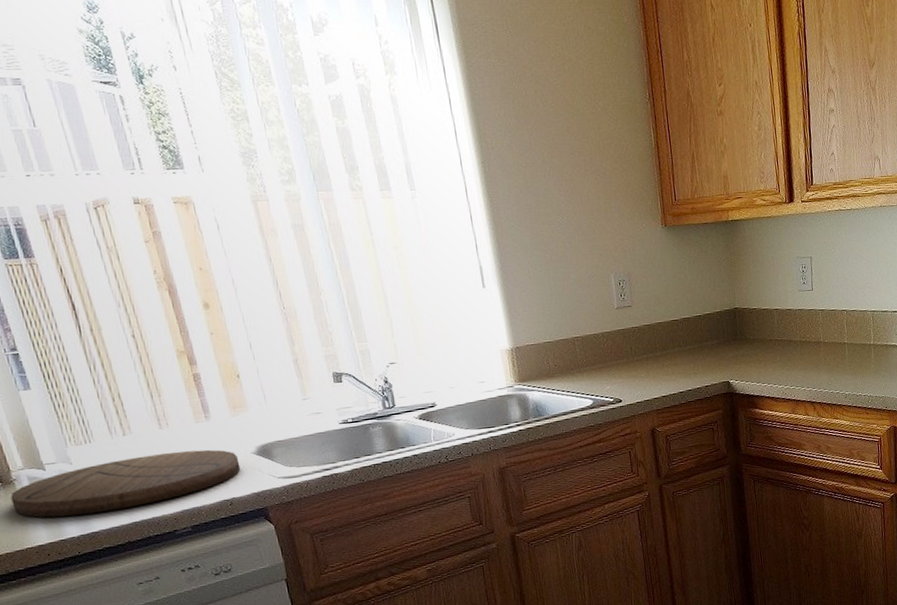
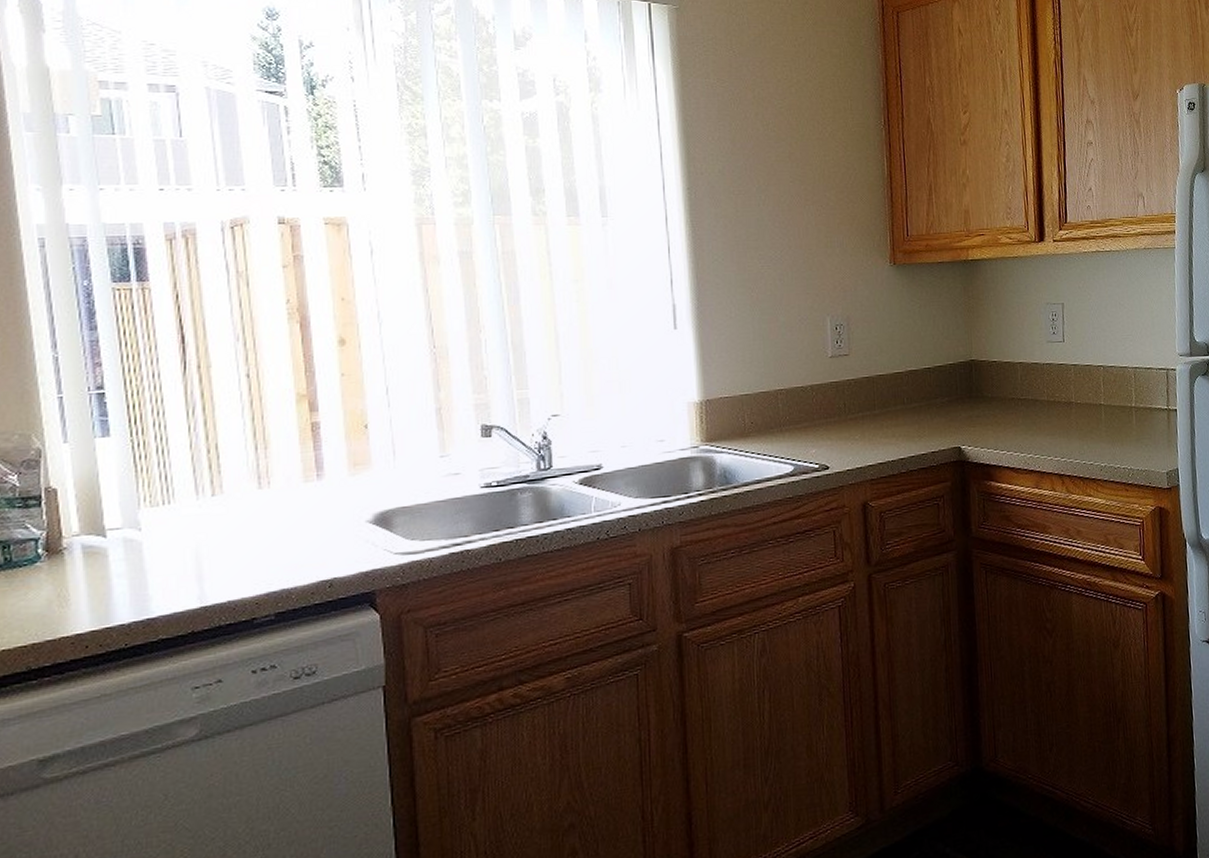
cutting board: present [10,449,241,518] -> none [55,516,350,598]

